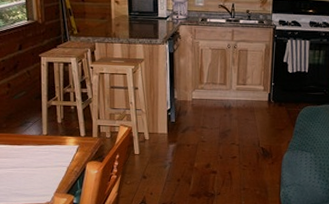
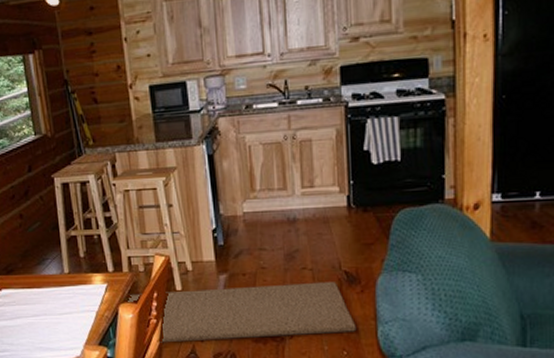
rug: none [95,154,266,194] -> present [128,282,357,343]

